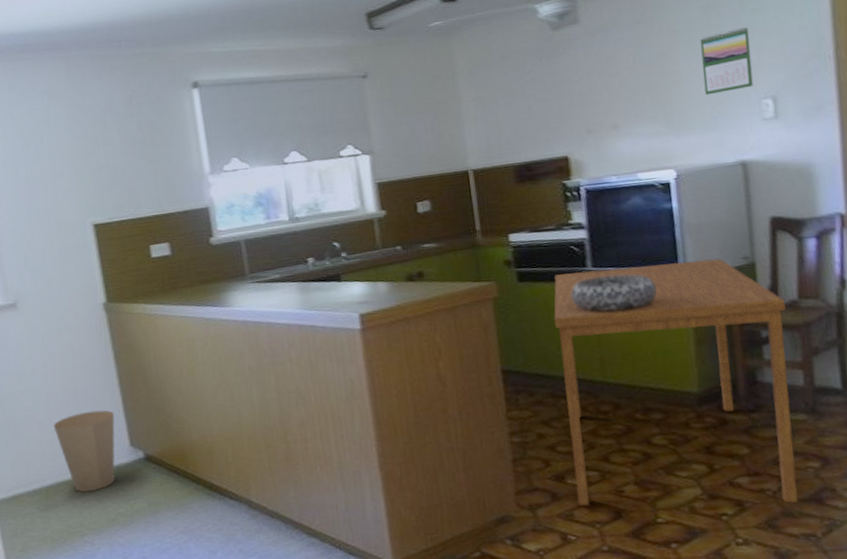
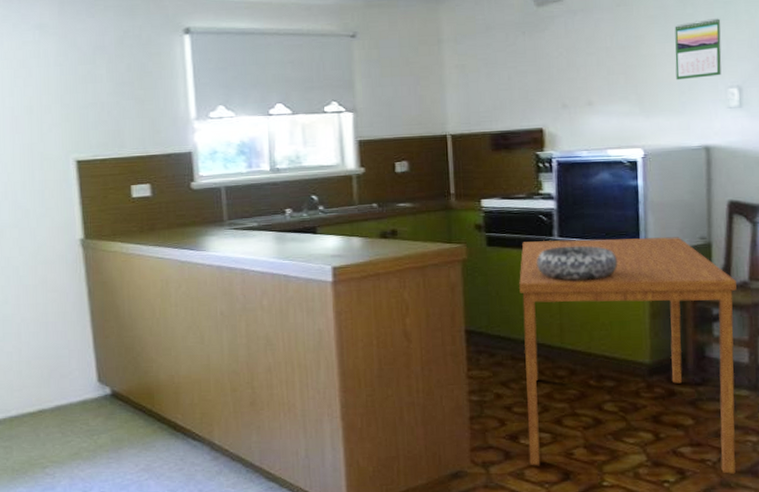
trash can: present [53,410,115,493] -> none [22,344,85,425]

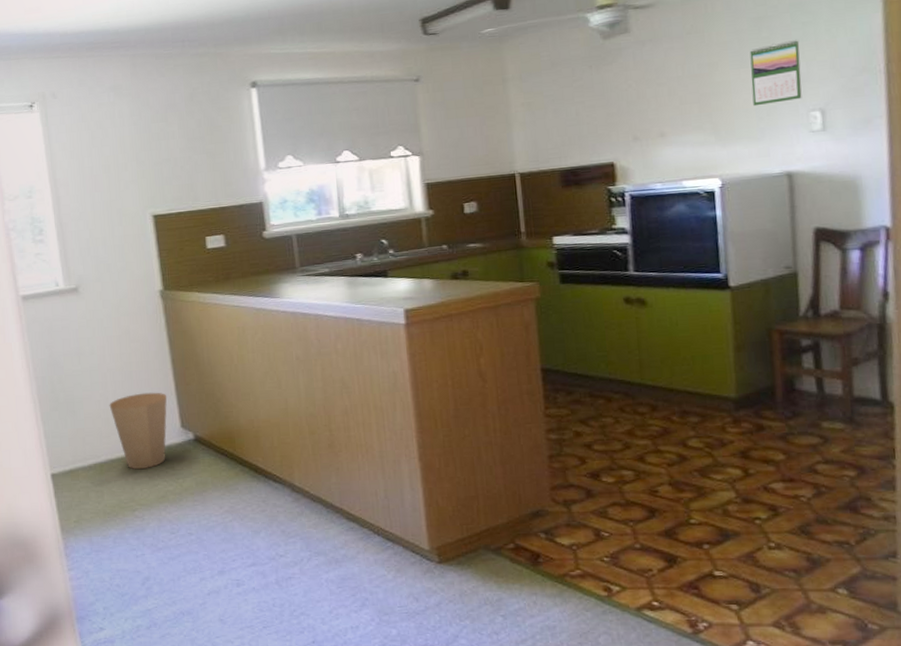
trash can: none [22,344,85,425] -> present [109,392,167,470]
dining table: present [518,236,737,474] -> none [594,267,833,510]
decorative bowl: present [537,245,618,281] -> none [612,279,698,316]

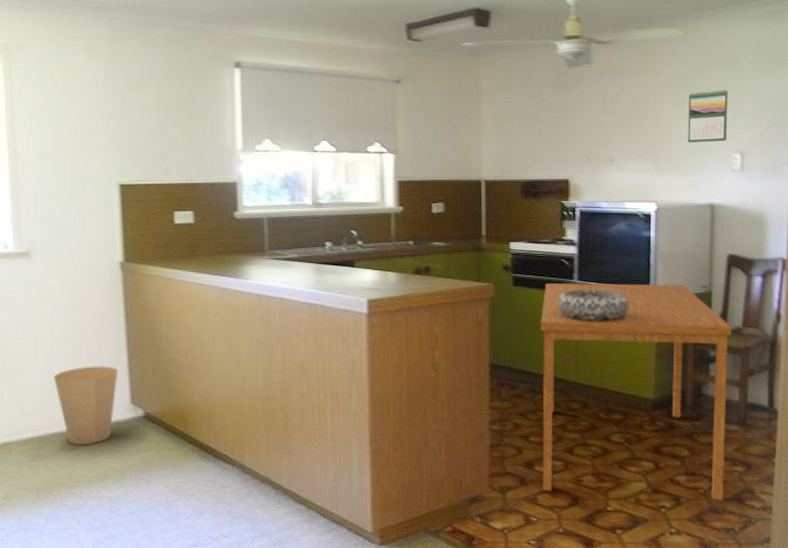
dining table: none [594,267,833,510] -> present [540,282,731,501]
decorative bowl: none [612,279,698,316] -> present [558,289,630,321]

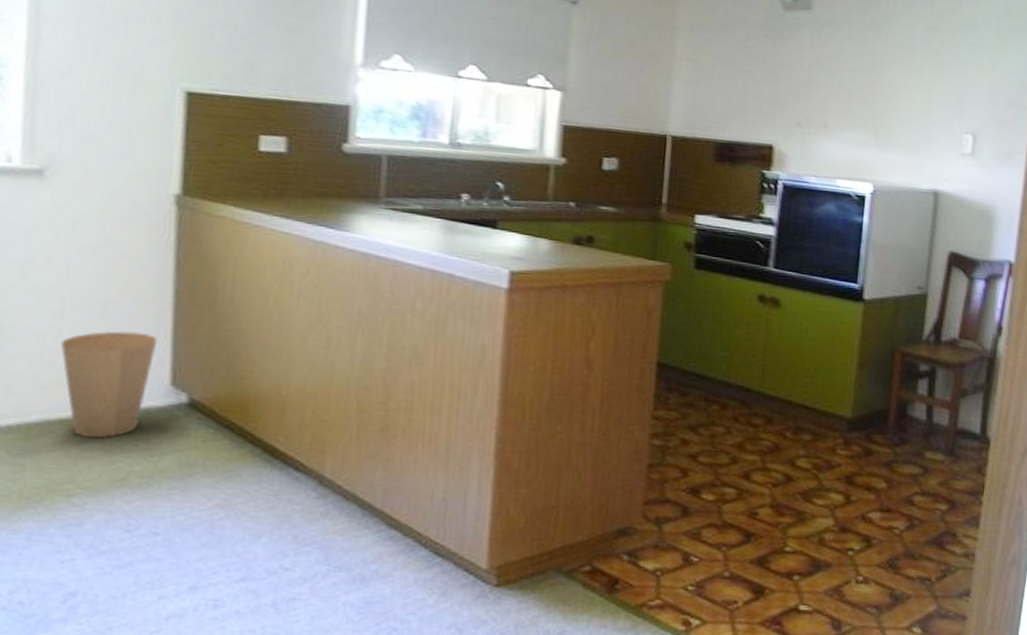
dining table: present [540,282,731,501] -> none [708,269,946,544]
decorative bowl: present [558,289,630,321] -> none [746,279,832,320]
calendar: present [688,89,729,143] -> none [915,57,965,119]

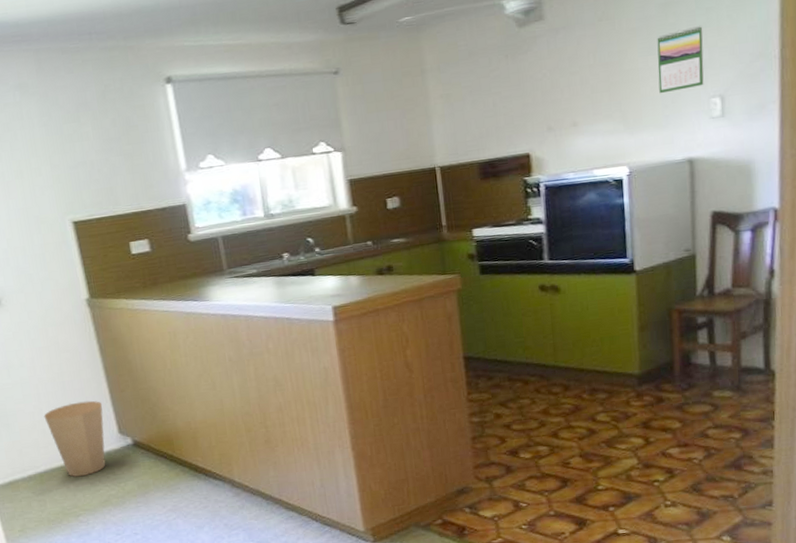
calendar: none [915,57,965,119] -> present [657,25,704,94]

